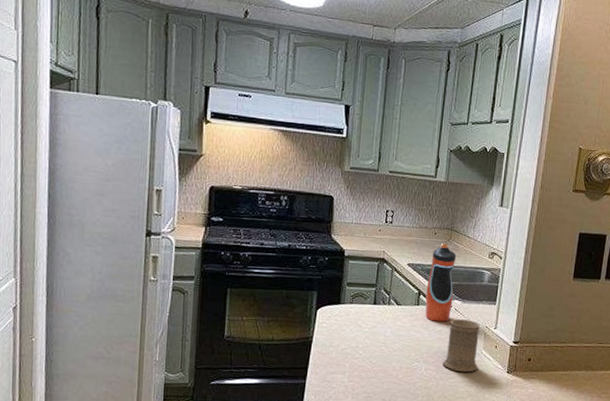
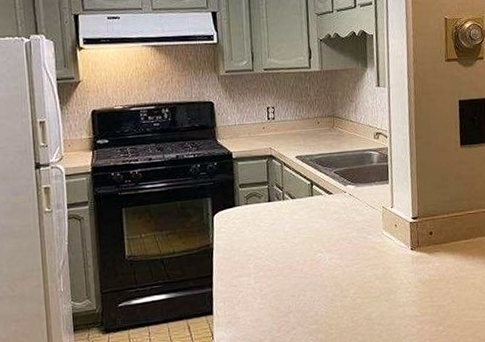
water bottle: present [425,243,456,322] -> none [318,131,346,210]
mug: present [443,319,480,373] -> none [346,202,382,257]

